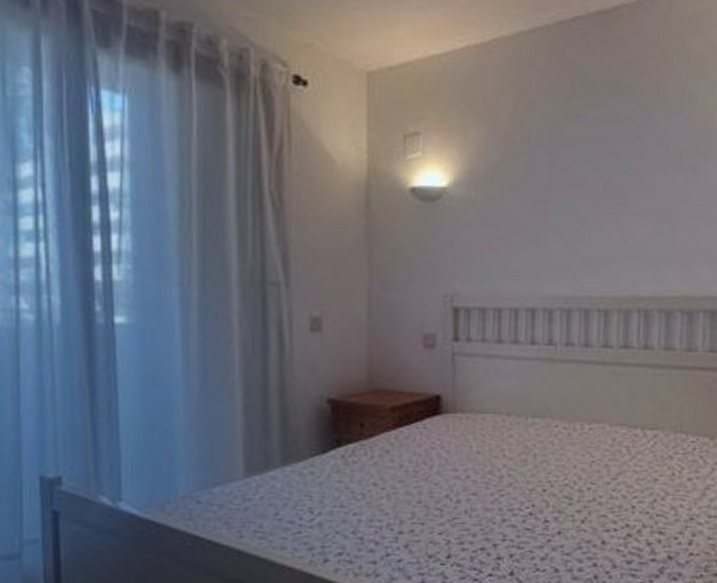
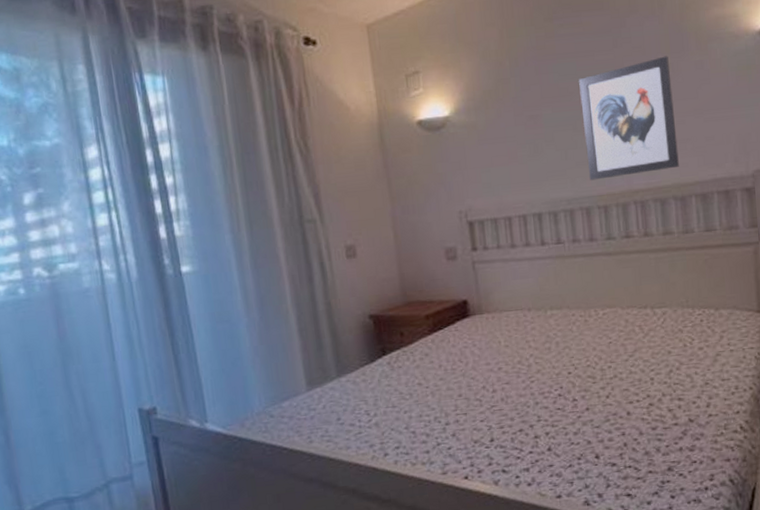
wall art: none [592,155,693,280] -> present [579,56,679,181]

